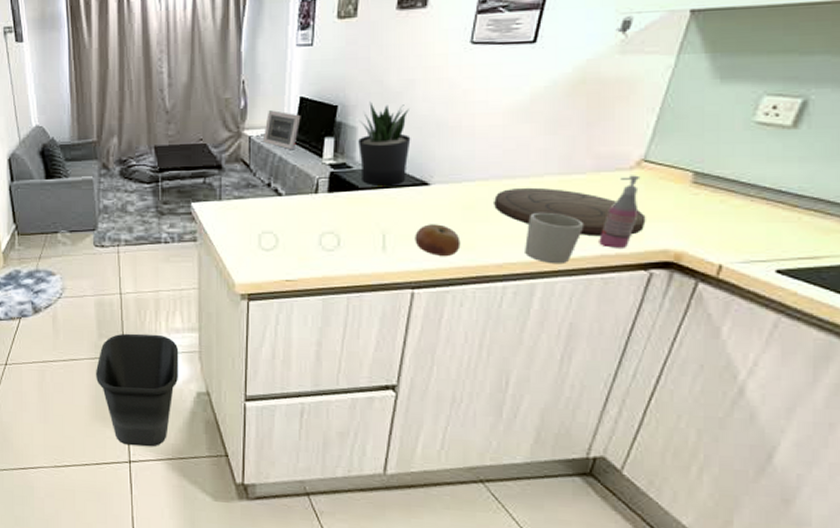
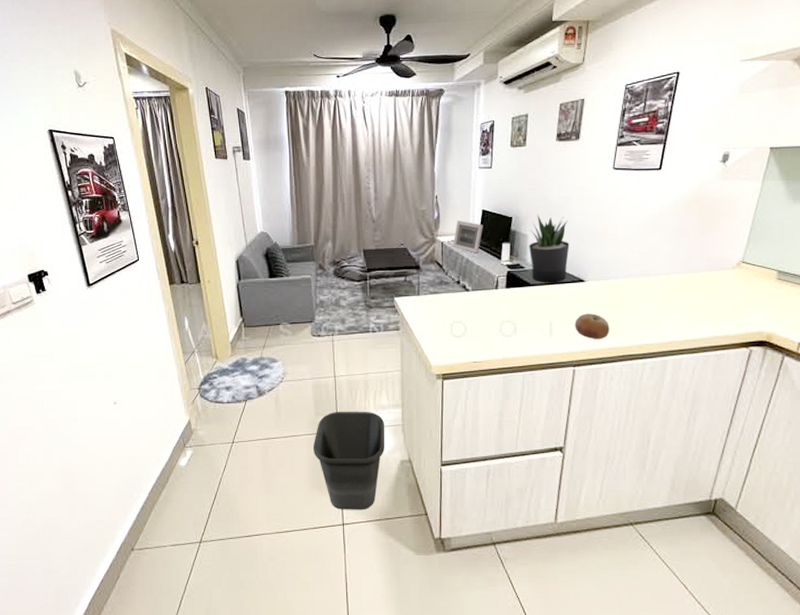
cutting board: present [494,187,646,237] -> none [634,283,746,322]
mug: present [525,212,584,265] -> none [658,303,702,345]
soap dispenser: present [599,175,641,250] -> none [712,273,740,332]

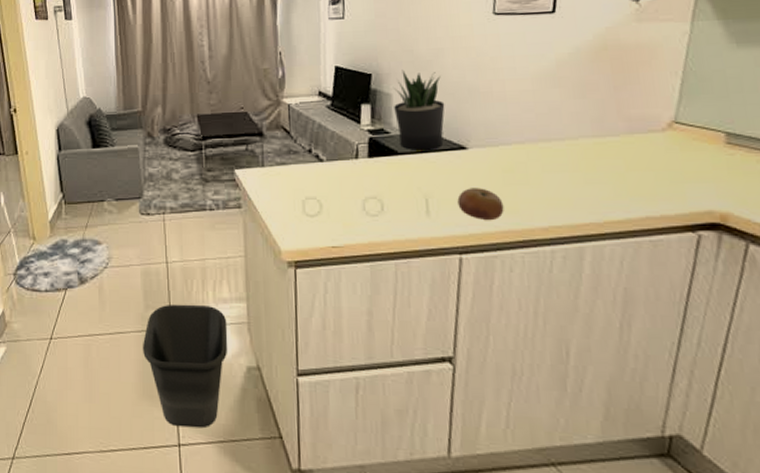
picture frame: present [452,221,483,254] -> none [301,79,337,117]

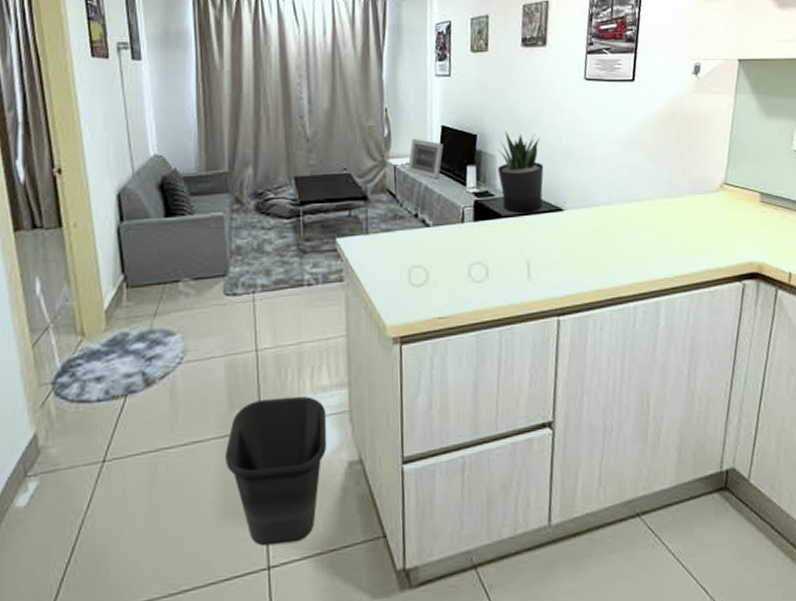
picture frame: none [301,79,337,117] -> present [407,139,444,179]
fruit: present [457,188,504,221] -> none [555,249,595,282]

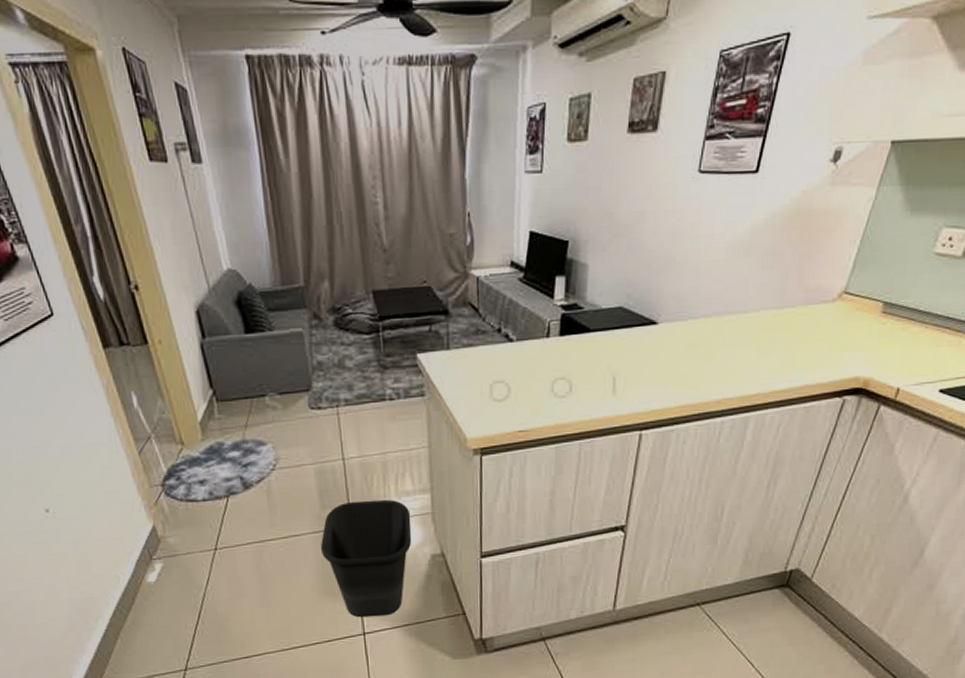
picture frame: present [407,139,444,179] -> none [491,247,531,291]
planter: present [498,131,544,213] -> none [589,236,640,327]

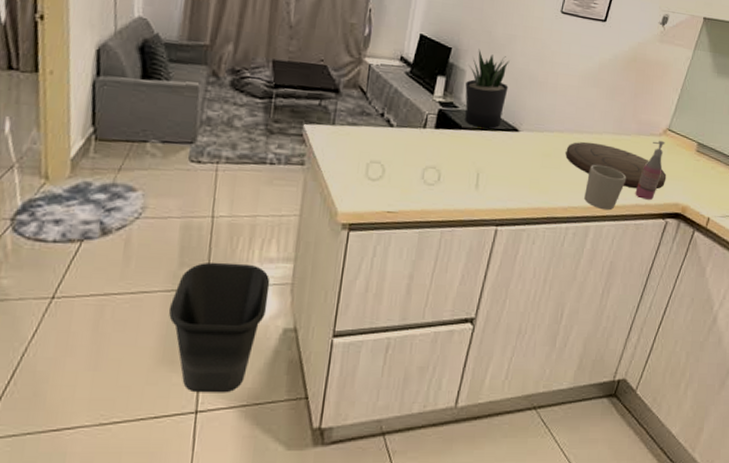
planter: none [589,236,640,327] -> present [465,48,510,129]
cutting board: none [716,322,843,368] -> present [565,141,667,189]
mug: none [741,346,793,397] -> present [584,164,627,211]
soap dispenser: none [804,307,841,379] -> present [635,140,665,201]

